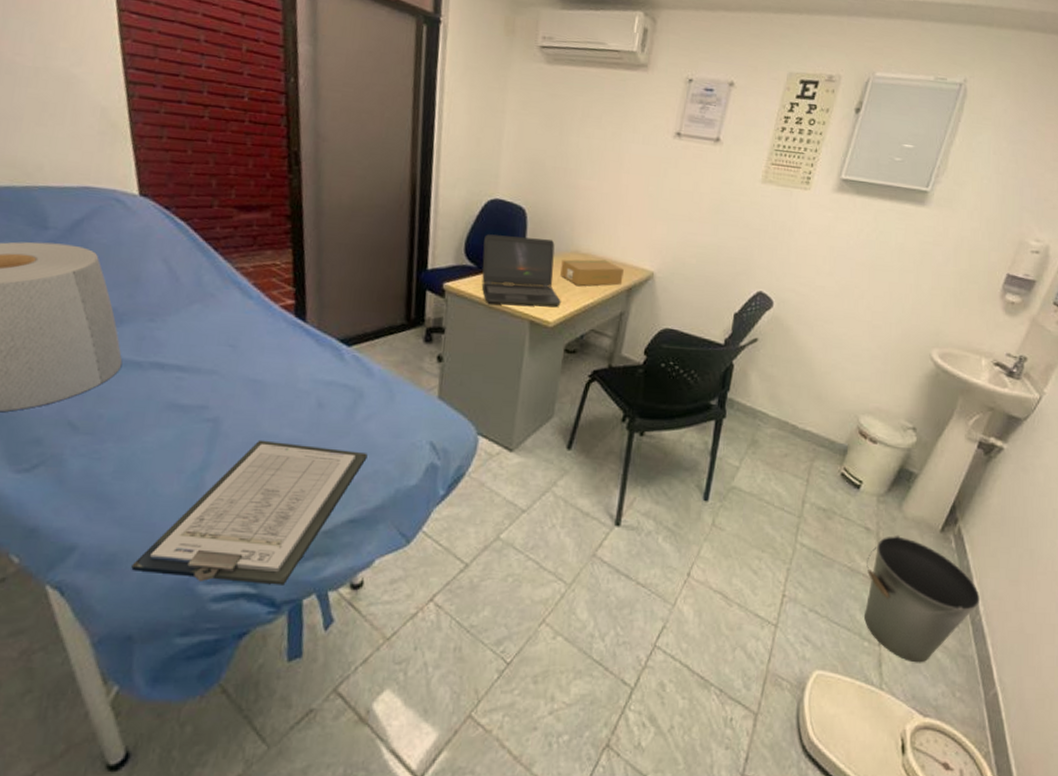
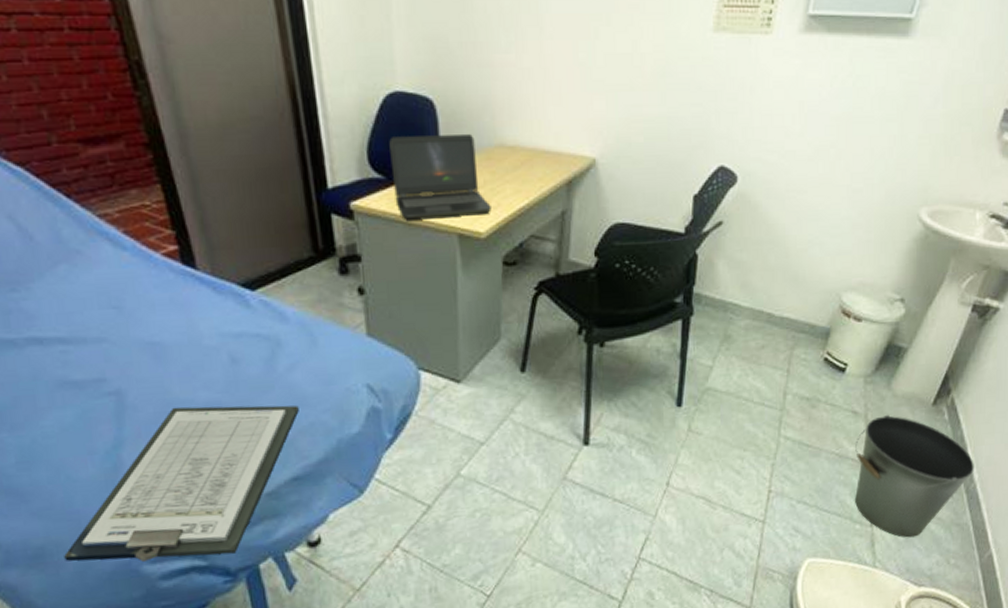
box: present [560,259,624,287] -> none [485,150,561,187]

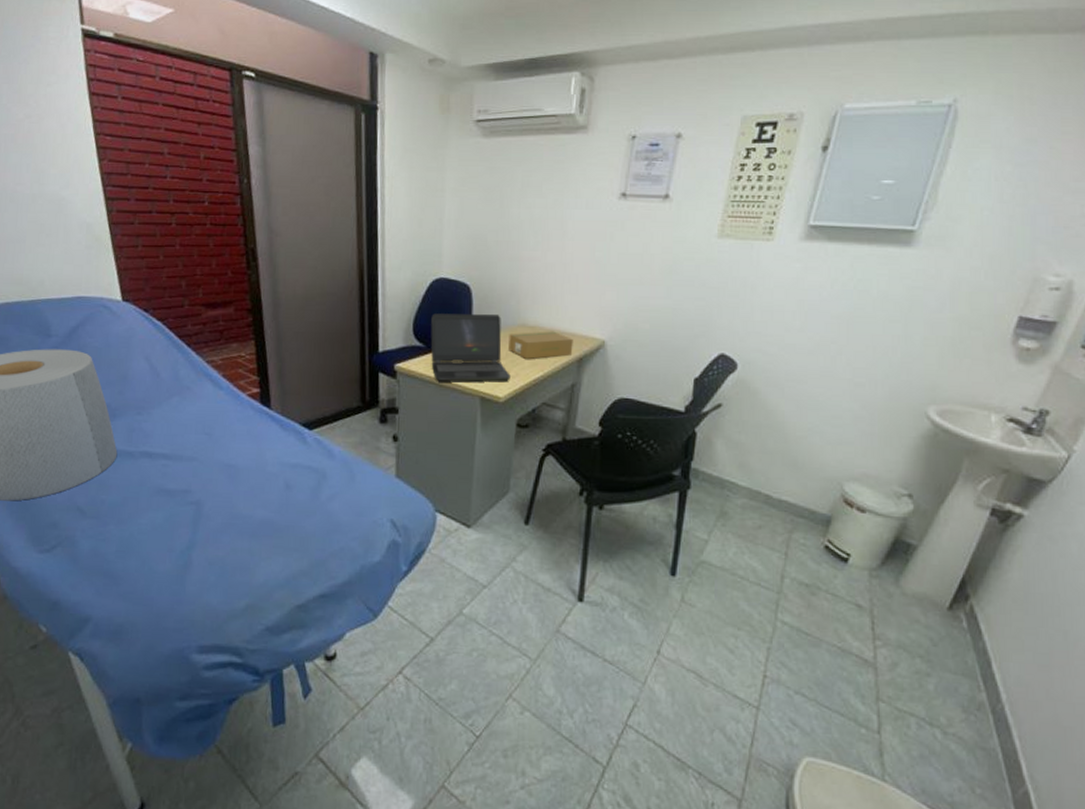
clipboard: present [64,405,299,561] -> none [136,520,333,656]
box: none [485,150,561,187] -> present [509,331,573,360]
bucket: present [855,414,974,538] -> none [860,612,1001,754]

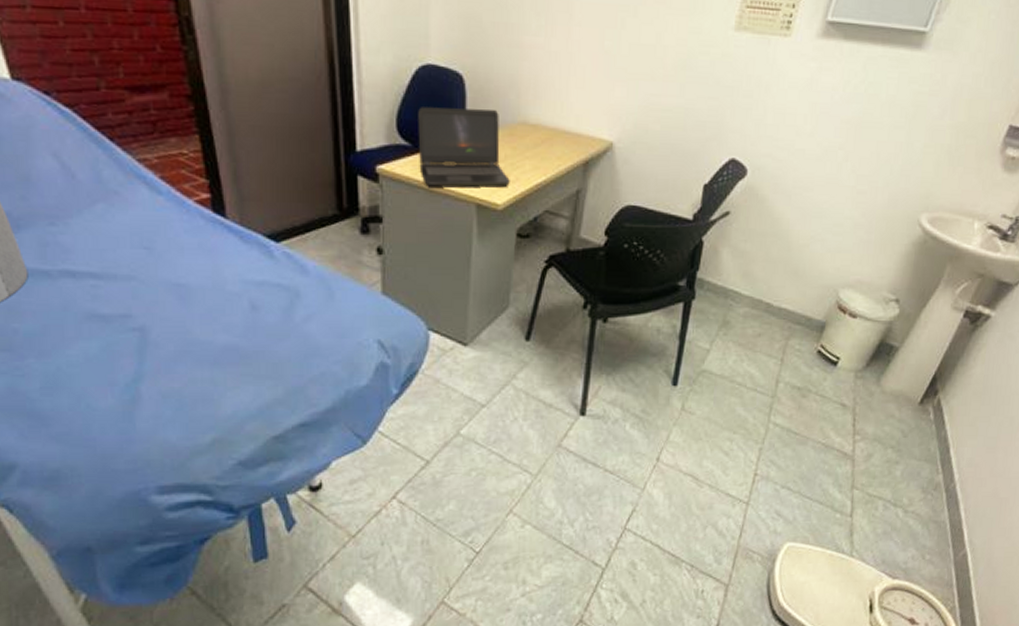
box: present [509,331,573,360] -> none [508,130,579,163]

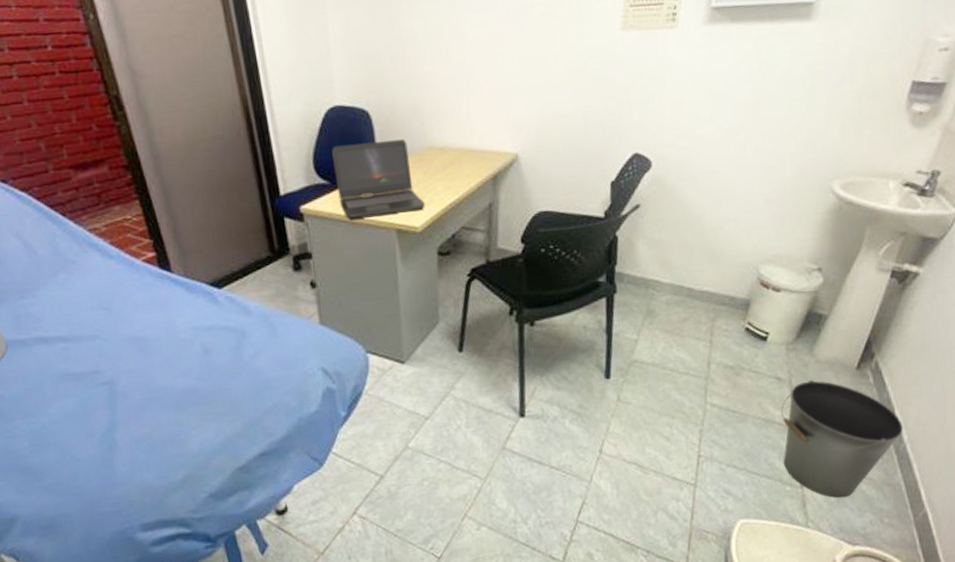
bucket: none [837,409,956,531] -> present [781,379,903,498]

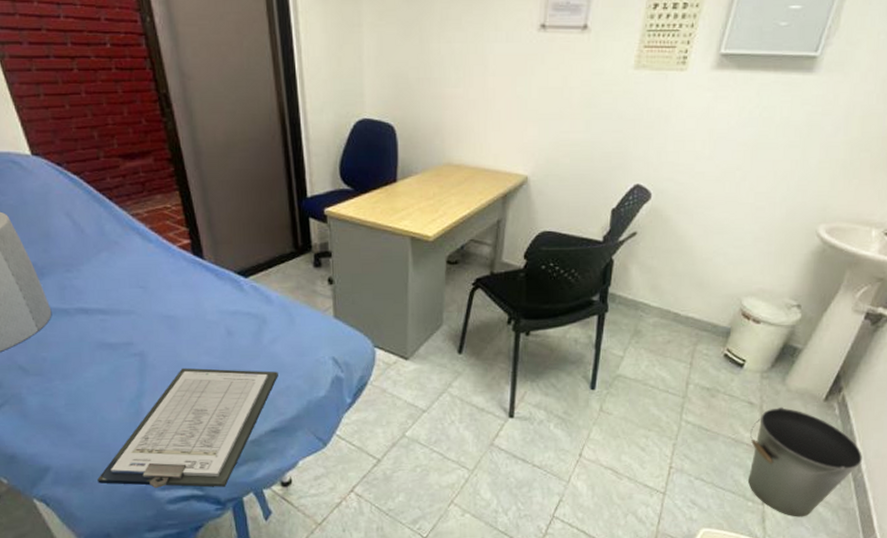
clipboard: none [71,389,264,530] -> present [97,368,278,488]
laptop computer: present [332,139,425,220] -> none [357,155,439,224]

